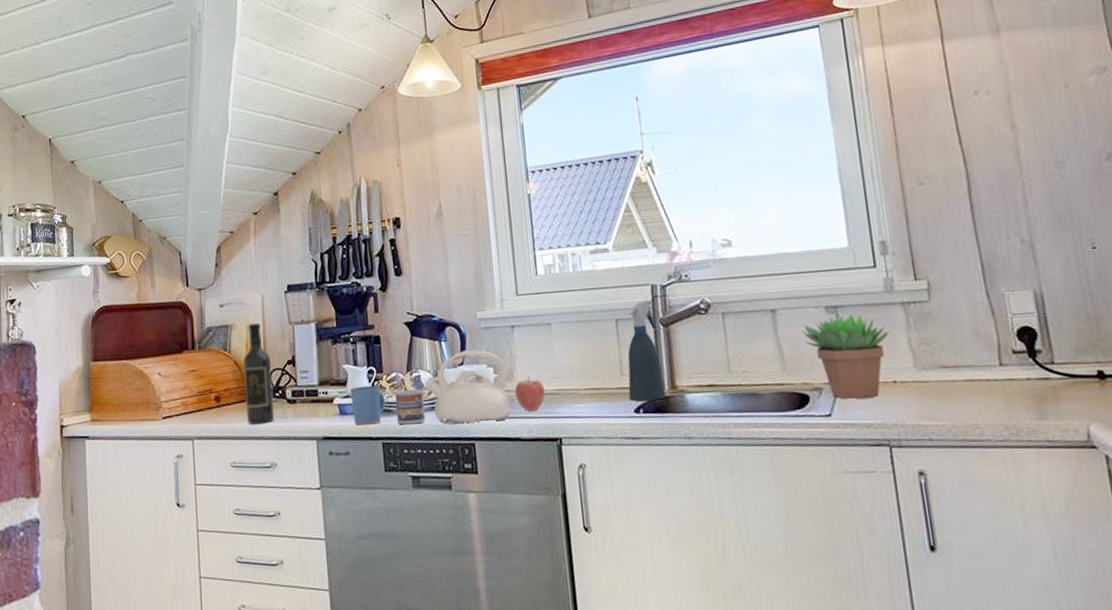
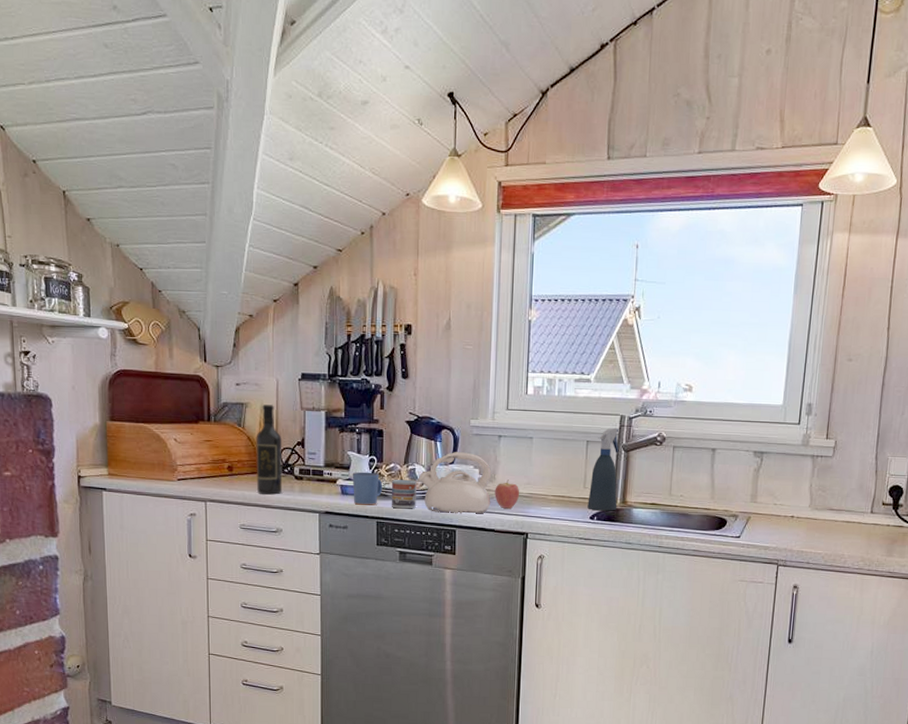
succulent plant: present [801,314,889,399] -> none [732,459,797,527]

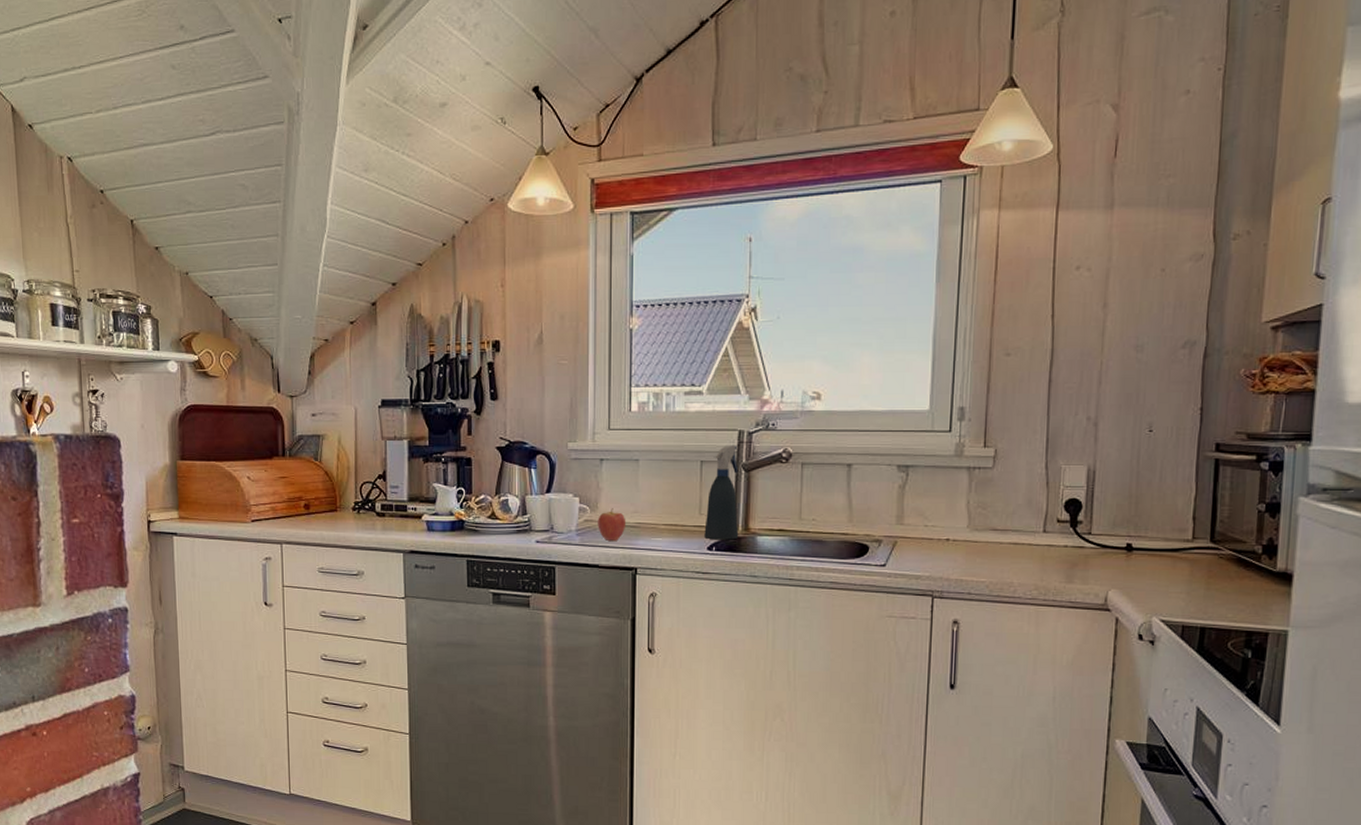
wine bottle: present [256,405,283,495] -> none [334,436,364,534]
mug: present [352,472,383,505] -> none [438,505,473,542]
cup: present [391,479,417,509] -> none [482,512,510,545]
teapot: present [418,451,491,515] -> none [511,478,594,549]

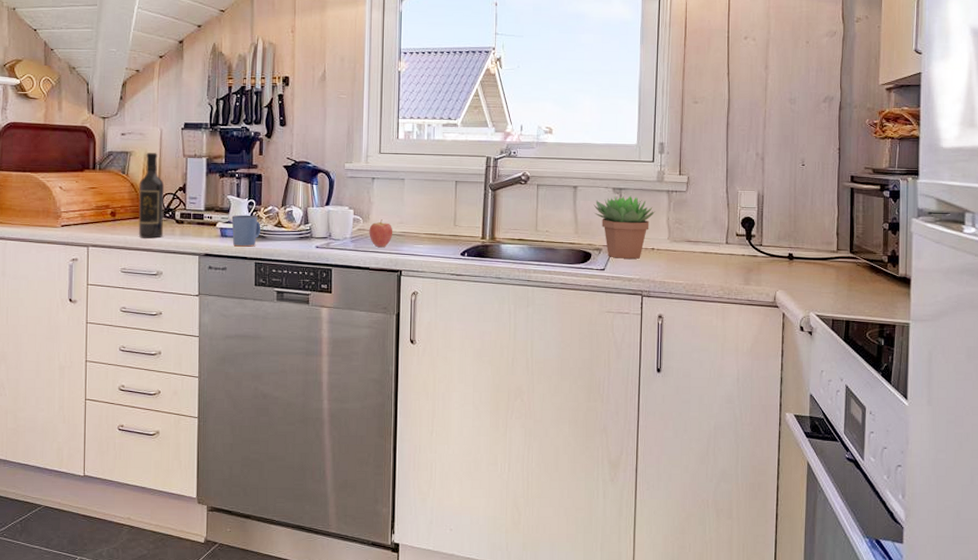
wine bottle: none [334,436,364,534] -> present [138,153,165,239]
mug: none [438,505,473,542] -> present [231,214,261,247]
spray bottle: present [704,445,739,540] -> none [458,168,487,247]
succulent plant: none [872,474,951,552] -> present [593,195,655,259]

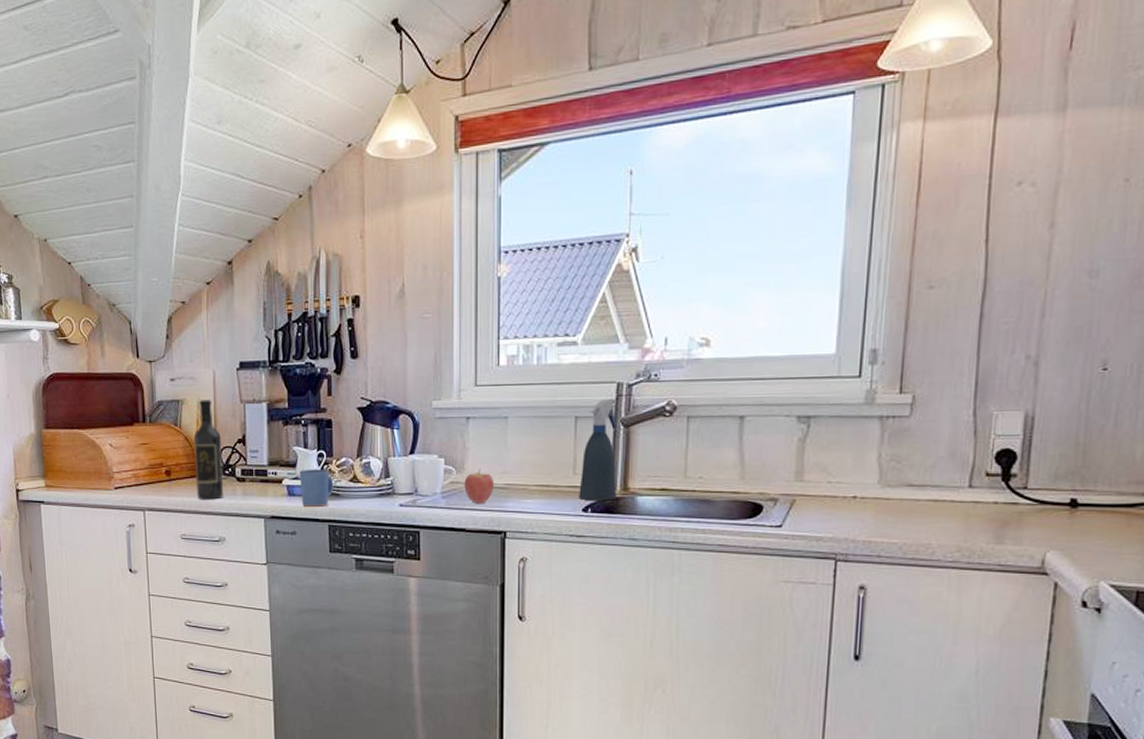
spray bottle: none [458,168,487,247] -> present [579,398,617,501]
succulent plant: present [593,195,655,259] -> none [768,425,860,511]

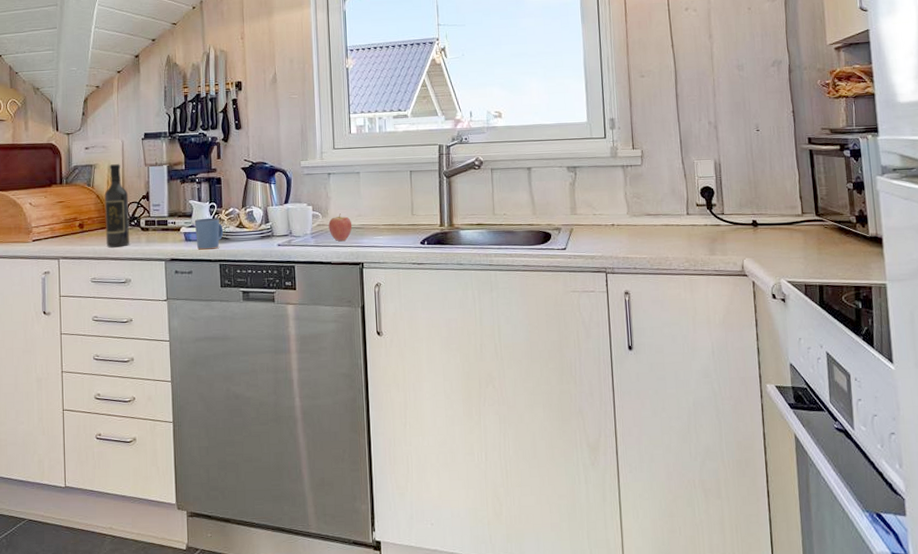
spray bottle: present [579,398,617,501] -> none [417,156,446,236]

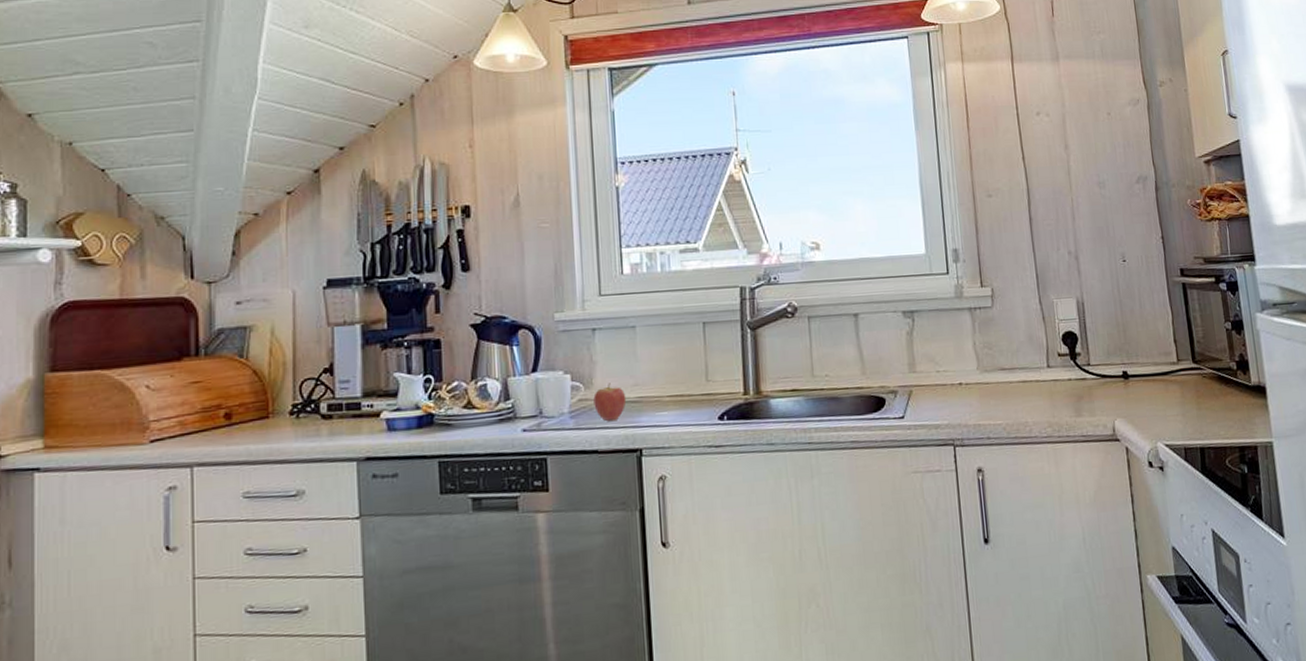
wine bottle: present [104,164,130,248] -> none [264,324,304,446]
mug: present [194,217,224,250] -> none [401,396,445,443]

